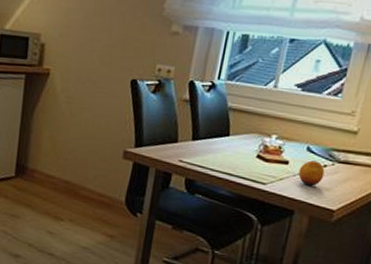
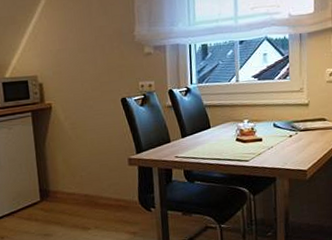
fruit: present [298,160,325,187] -> none [271,133,292,155]

